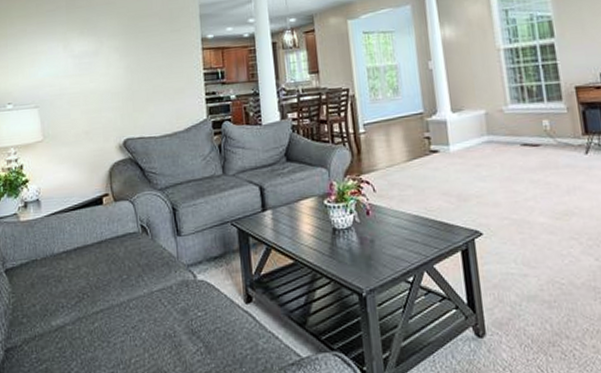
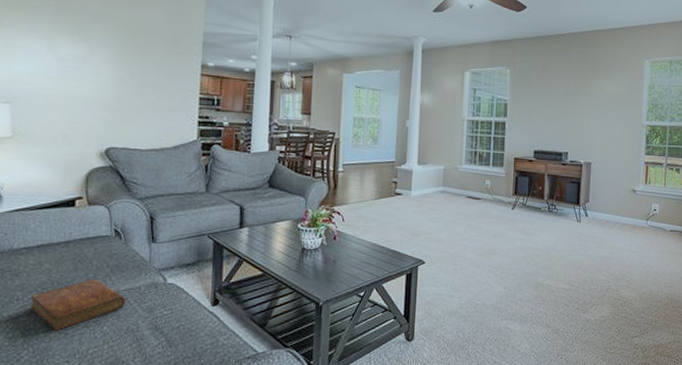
bible: none [74,280,160,339] -> present [31,279,125,331]

